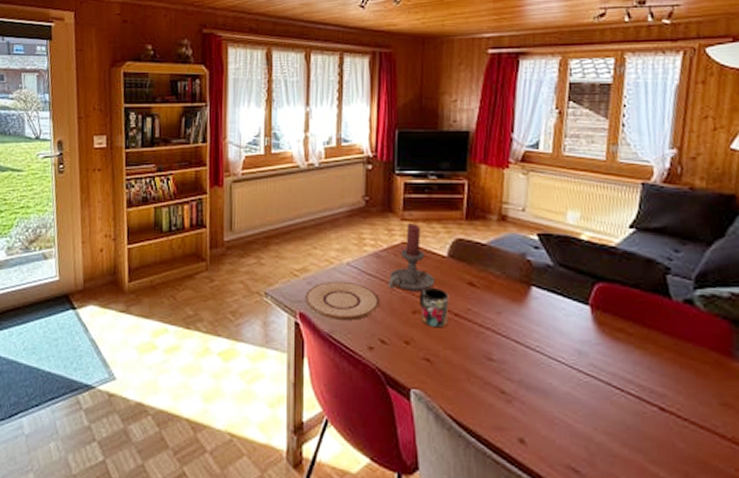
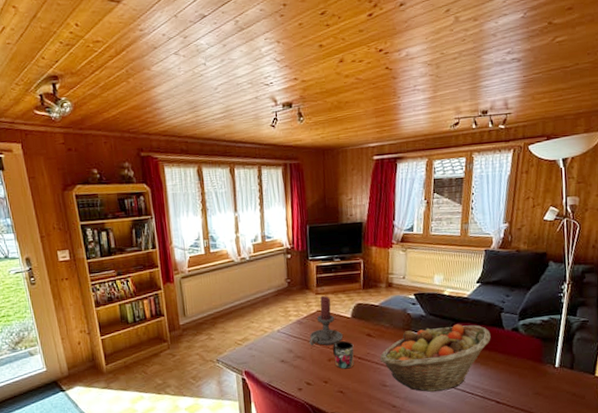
plate: present [305,280,380,320] -> none [248,344,304,373]
fruit basket: none [484,283,651,379] -> present [379,324,491,392]

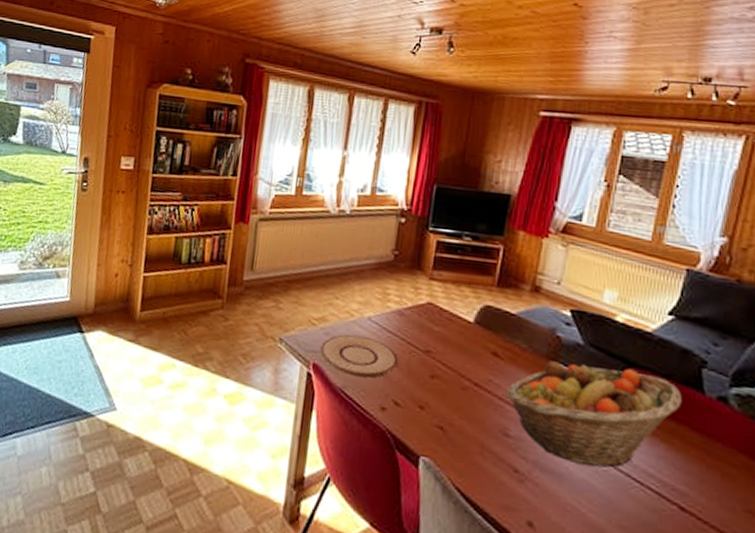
plate: none [248,344,304,373] -> present [320,334,398,378]
candle holder: present [309,296,343,346] -> none [408,284,457,356]
mug: present [333,341,354,369] -> none [439,353,471,397]

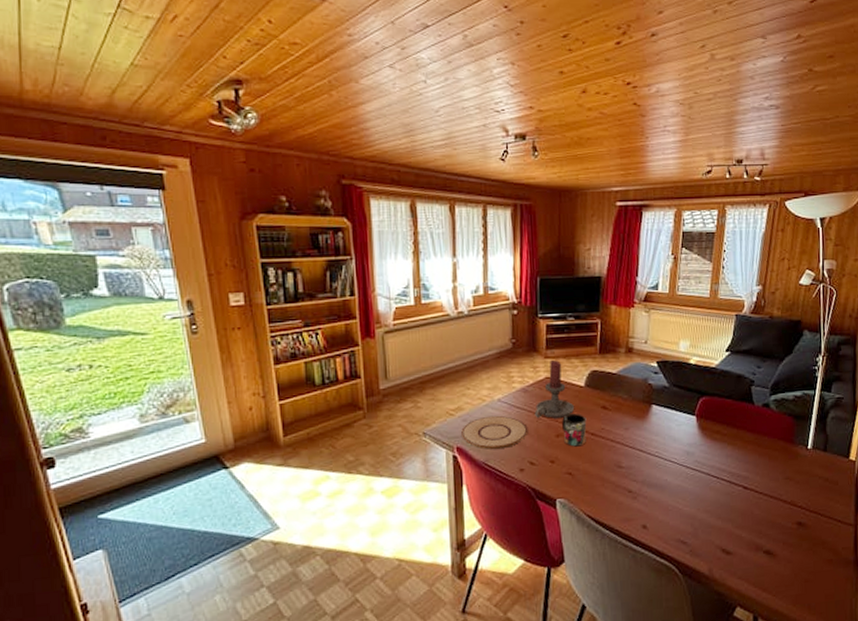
candle holder: none [408,284,457,356] -> present [534,360,574,418]
mug: none [439,353,471,397] -> present [562,414,587,447]
fruit basket: present [505,361,682,467] -> none [615,397,740,475]

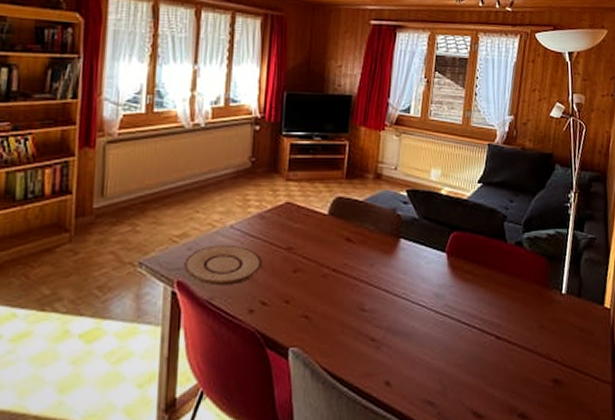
candle holder: present [534,360,574,418] -> none [271,184,315,250]
mug: present [562,414,587,447] -> none [301,246,328,285]

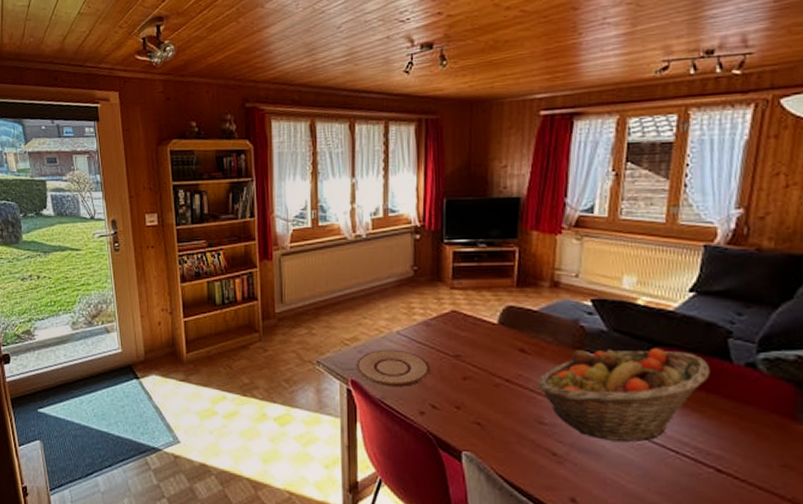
fruit basket: none [359,232,492,321] -> present [536,348,710,442]

